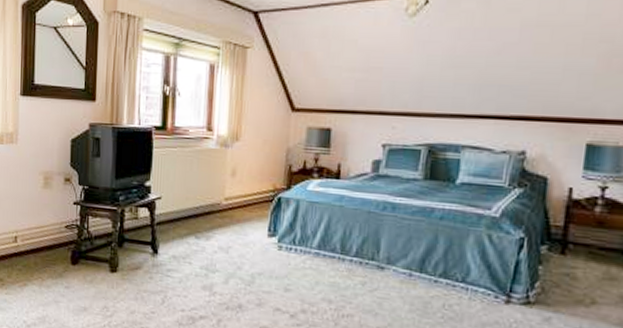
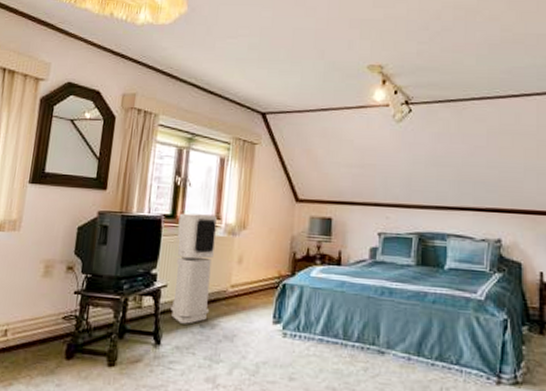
air purifier: none [166,124,209,235] -> present [171,213,217,324]

